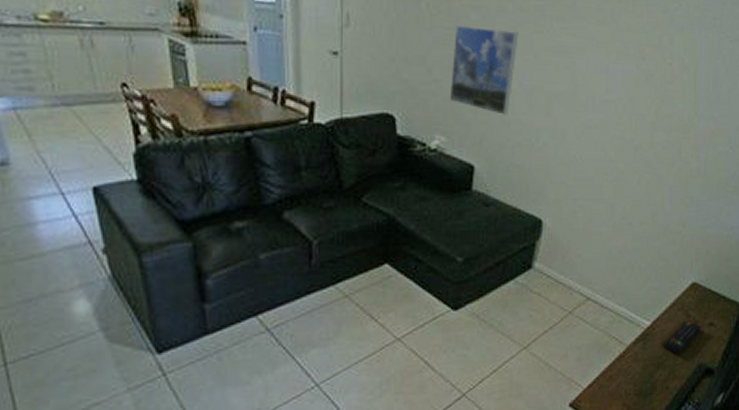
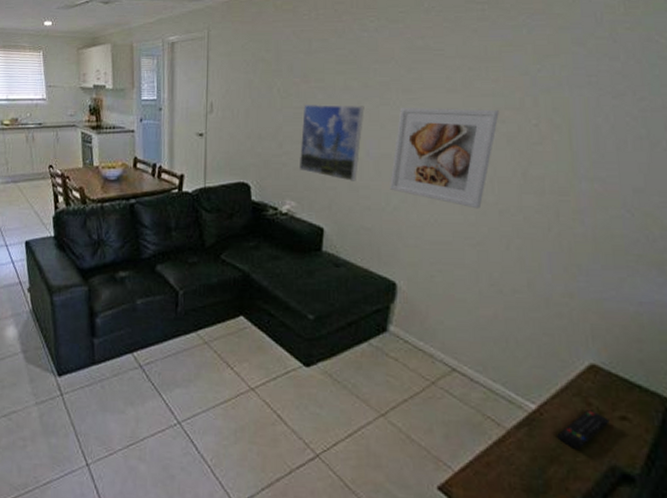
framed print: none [540,36,641,145] -> present [390,107,499,209]

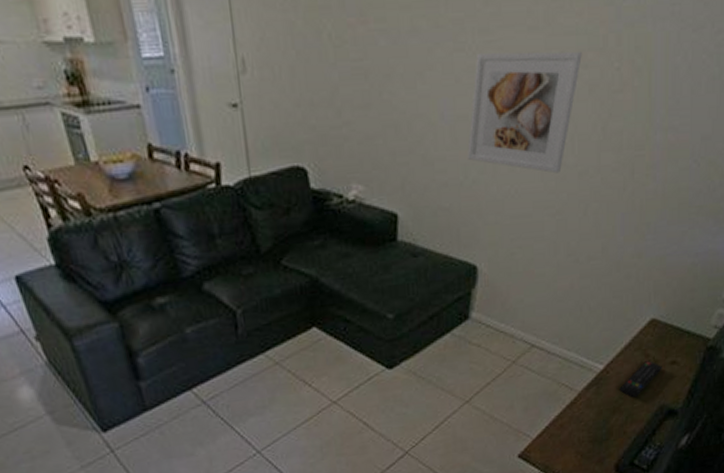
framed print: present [298,105,364,181] -> none [363,52,436,154]

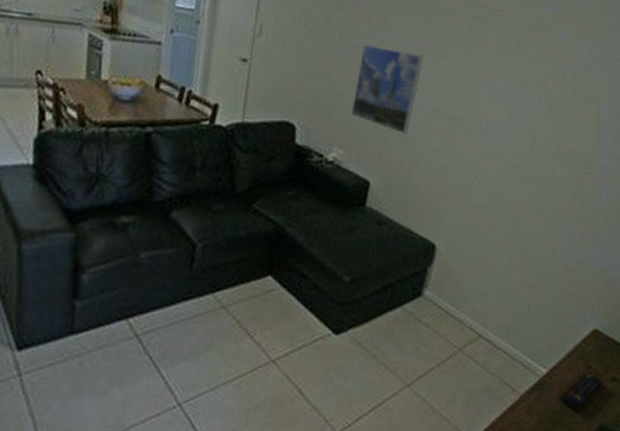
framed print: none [363,52,436,154] -> present [350,44,424,134]
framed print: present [467,51,582,174] -> none [440,62,544,175]

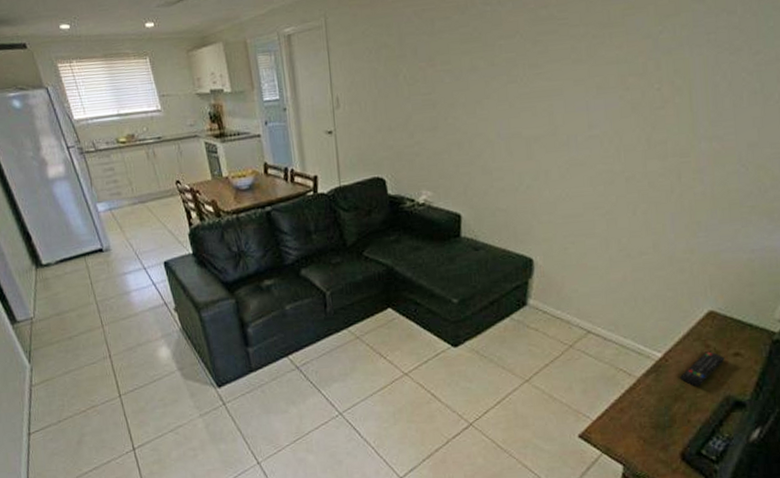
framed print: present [350,44,424,134] -> none [431,85,493,165]

